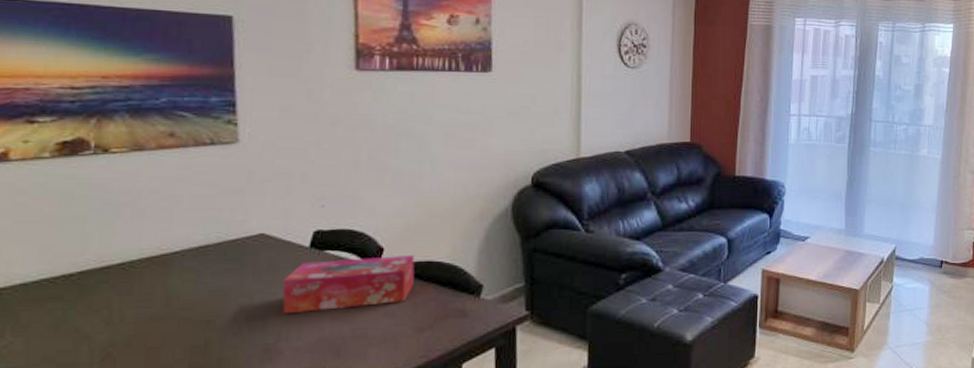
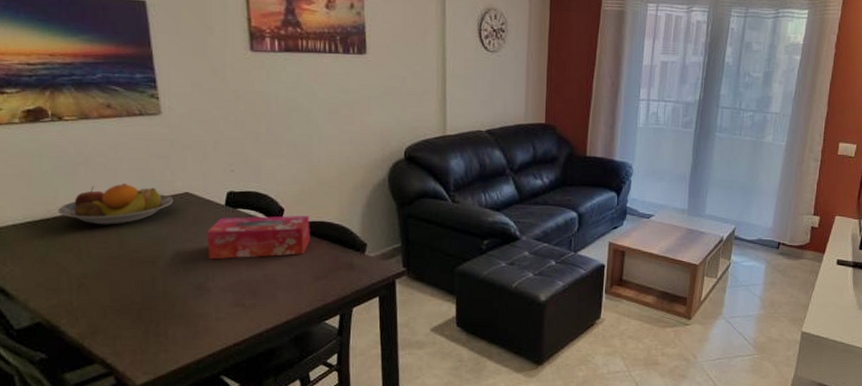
fruit bowl: none [87,226,244,278] -> present [58,183,174,225]

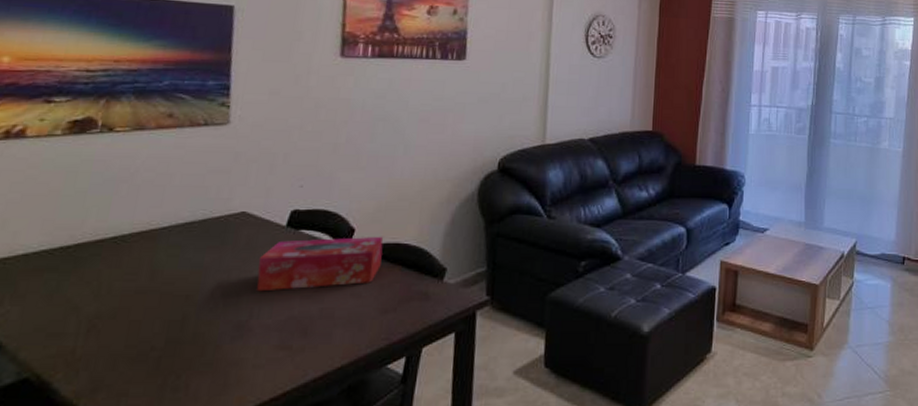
fruit bowl: present [58,183,174,225] -> none [83,203,227,252]

